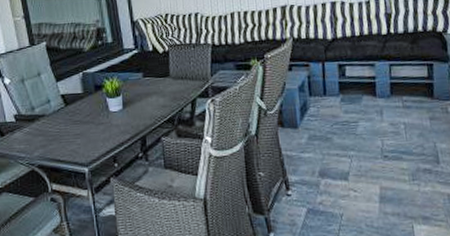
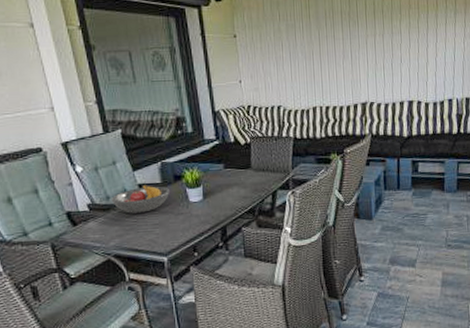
fruit bowl: none [36,95,91,124] -> present [111,185,171,213]

